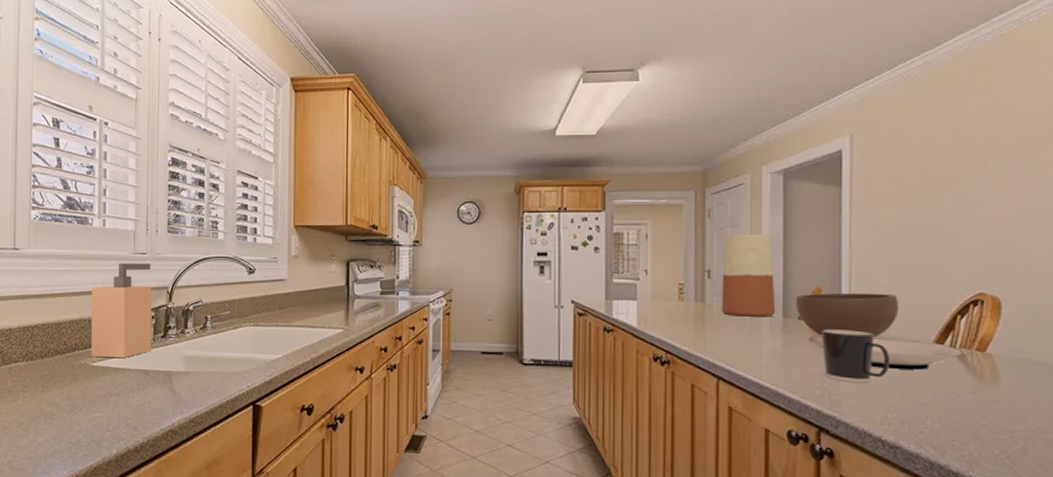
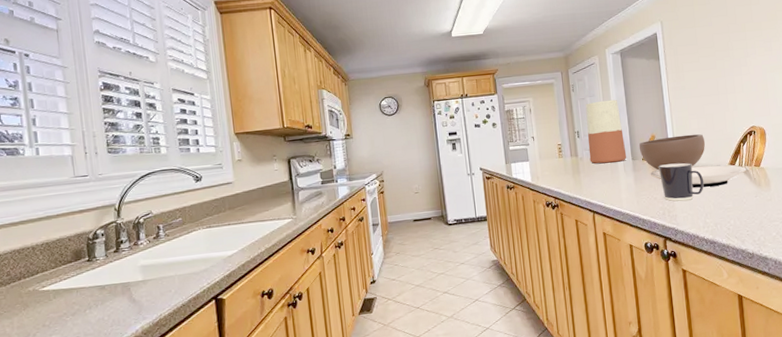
soap dispenser: present [91,263,152,359] -> none [31,184,104,283]

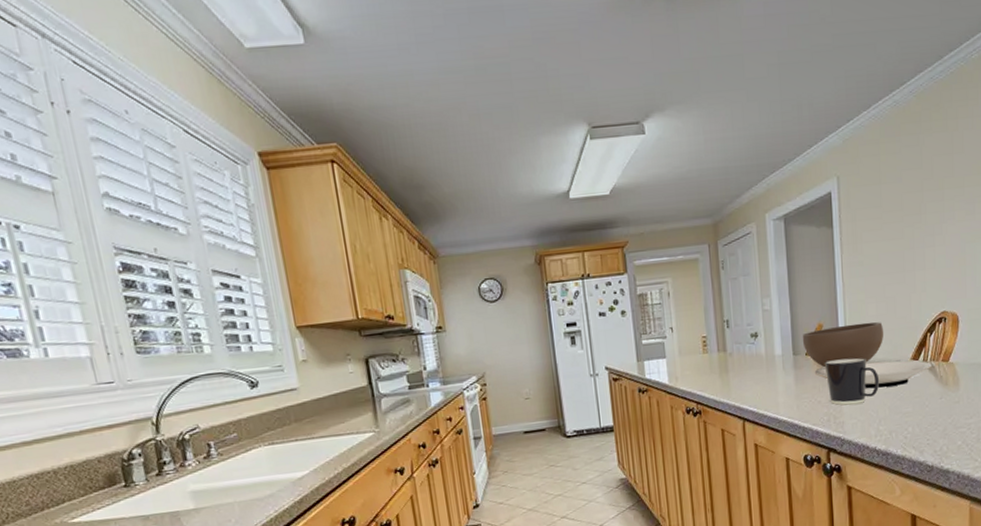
vase: present [585,99,627,164] -> none [737,279,787,361]

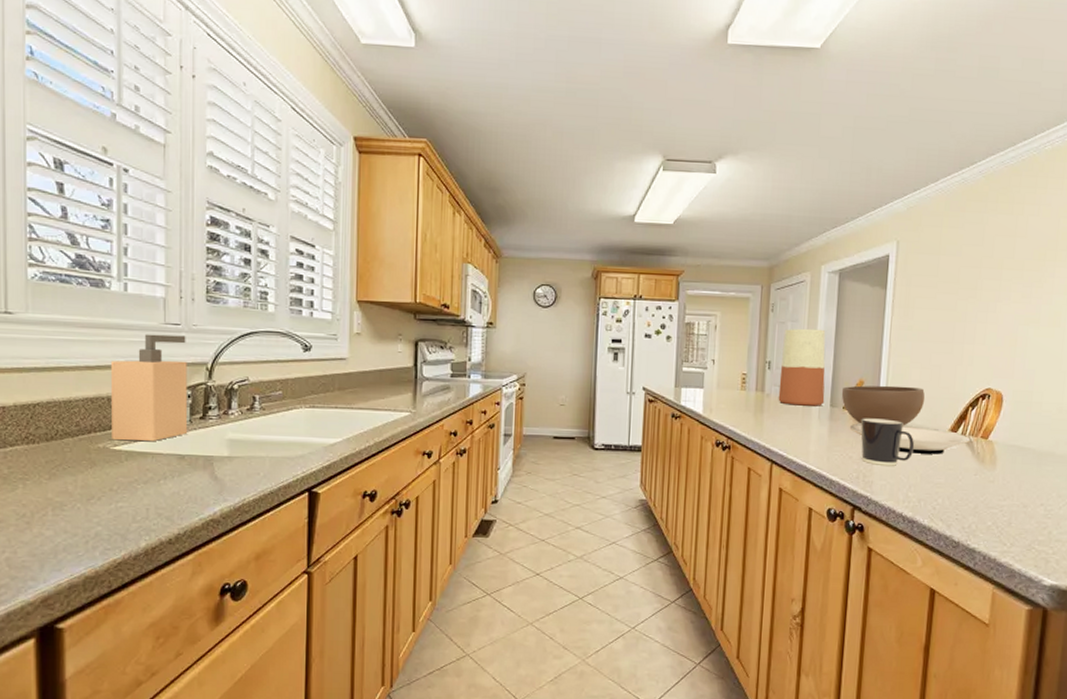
soap dispenser: none [48,393,146,514] -> present [110,334,187,442]
vase: none [737,279,787,361] -> present [778,328,826,407]

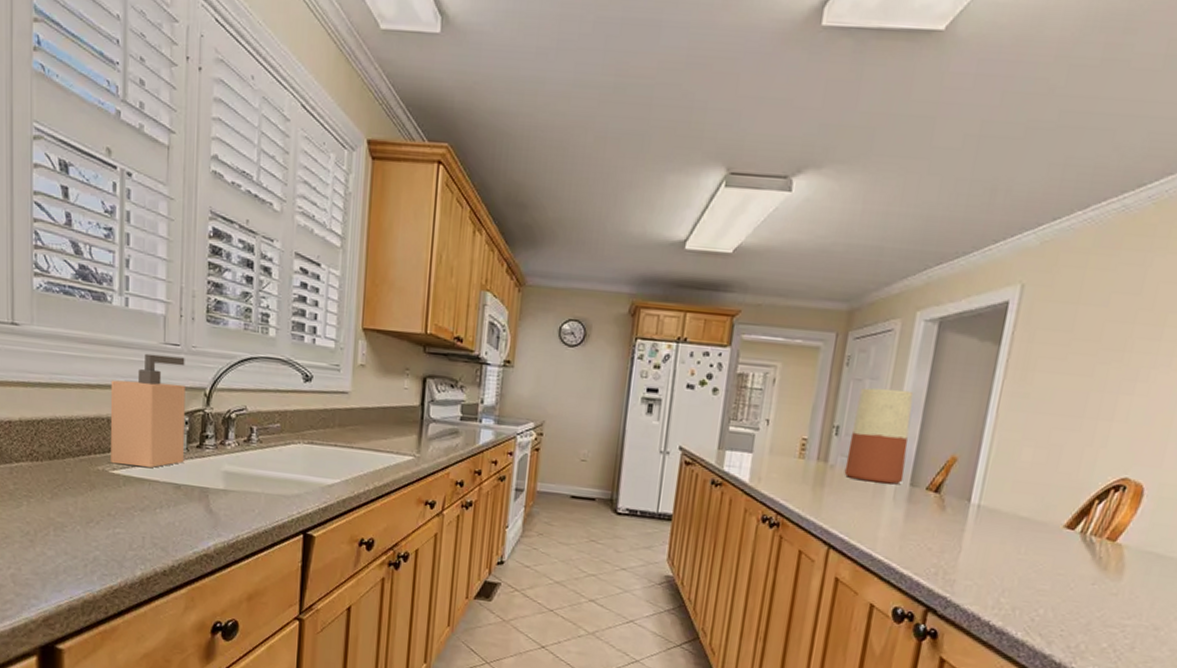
bowl: present [841,385,925,426] -> none [925,462,1037,517]
plate: present [849,424,970,454] -> none [932,509,1092,555]
mug: present [860,418,915,466] -> none [943,502,1017,564]

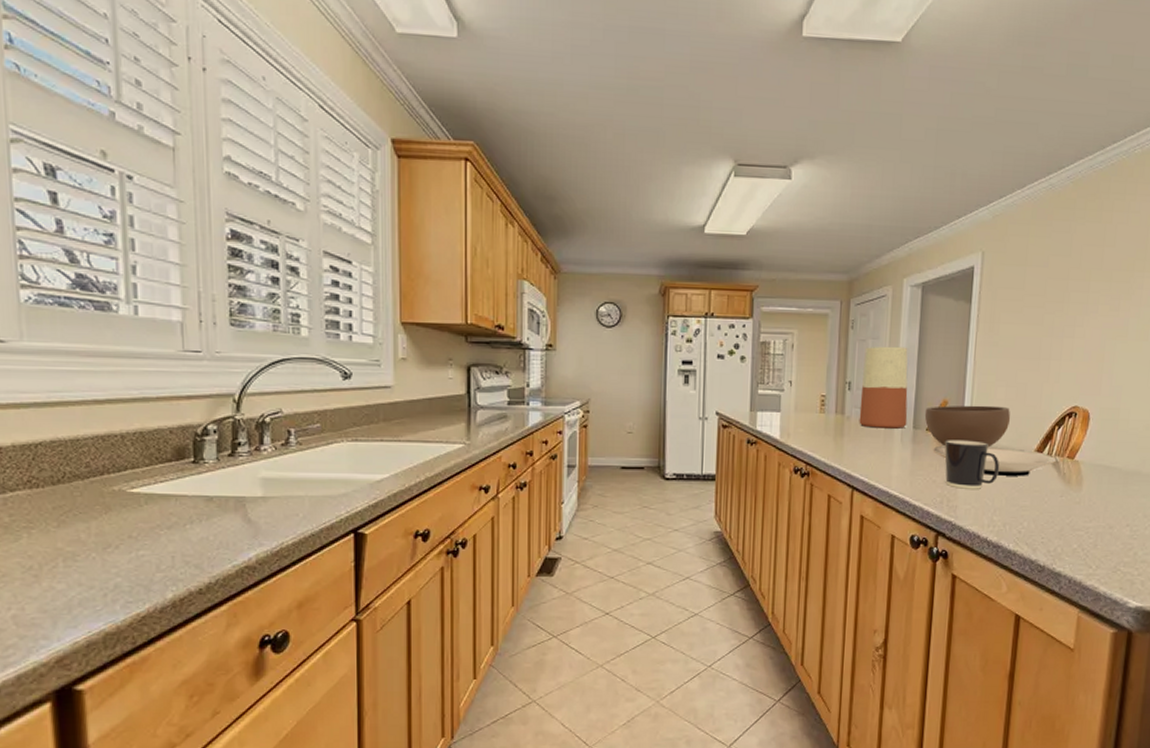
soap dispenser: present [110,353,186,469] -> none [122,362,214,483]
bowl: none [925,462,1037,517] -> present [924,405,1011,448]
plate: none [932,509,1092,555] -> present [933,446,1056,476]
mug: none [943,502,1017,564] -> present [944,440,1000,489]

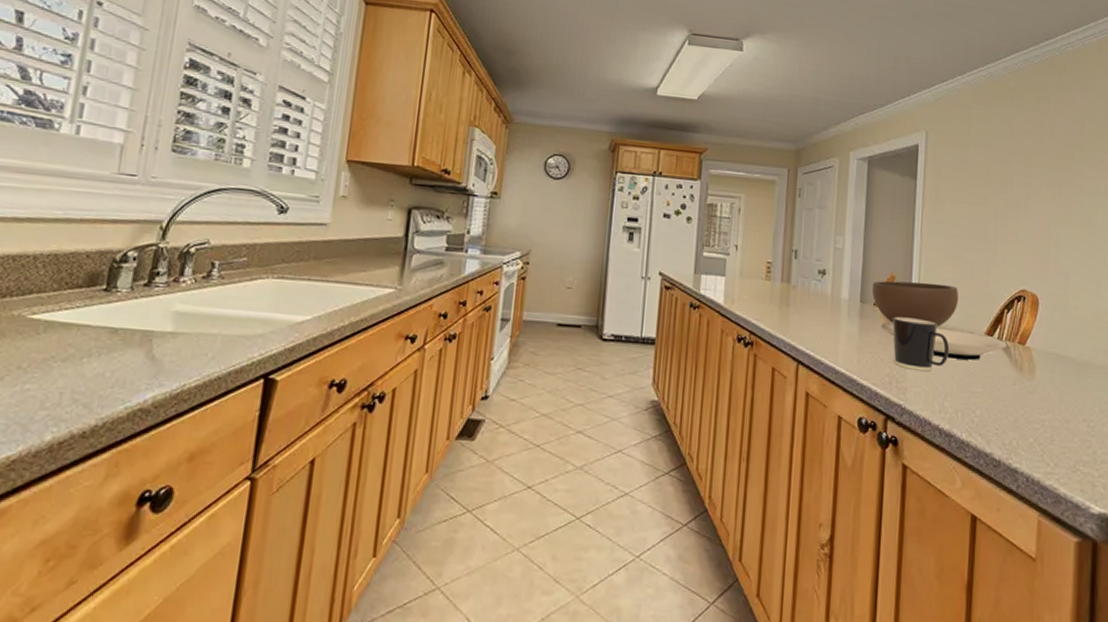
vase: present [859,346,908,429] -> none [805,216,855,302]

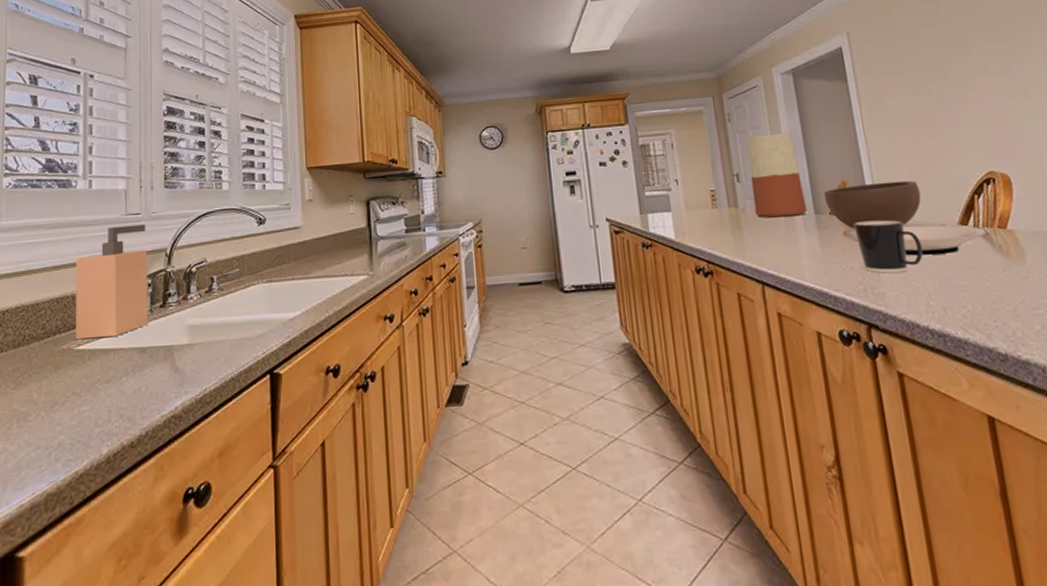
soap dispenser: none [30,184,141,311] -> present [75,224,147,340]
vase: none [805,216,855,302] -> present [746,132,808,218]

